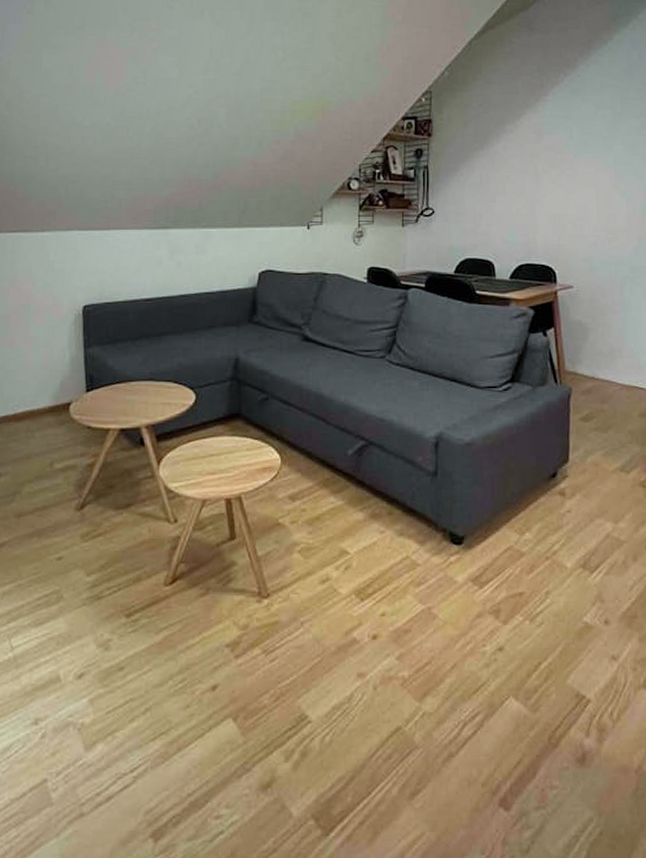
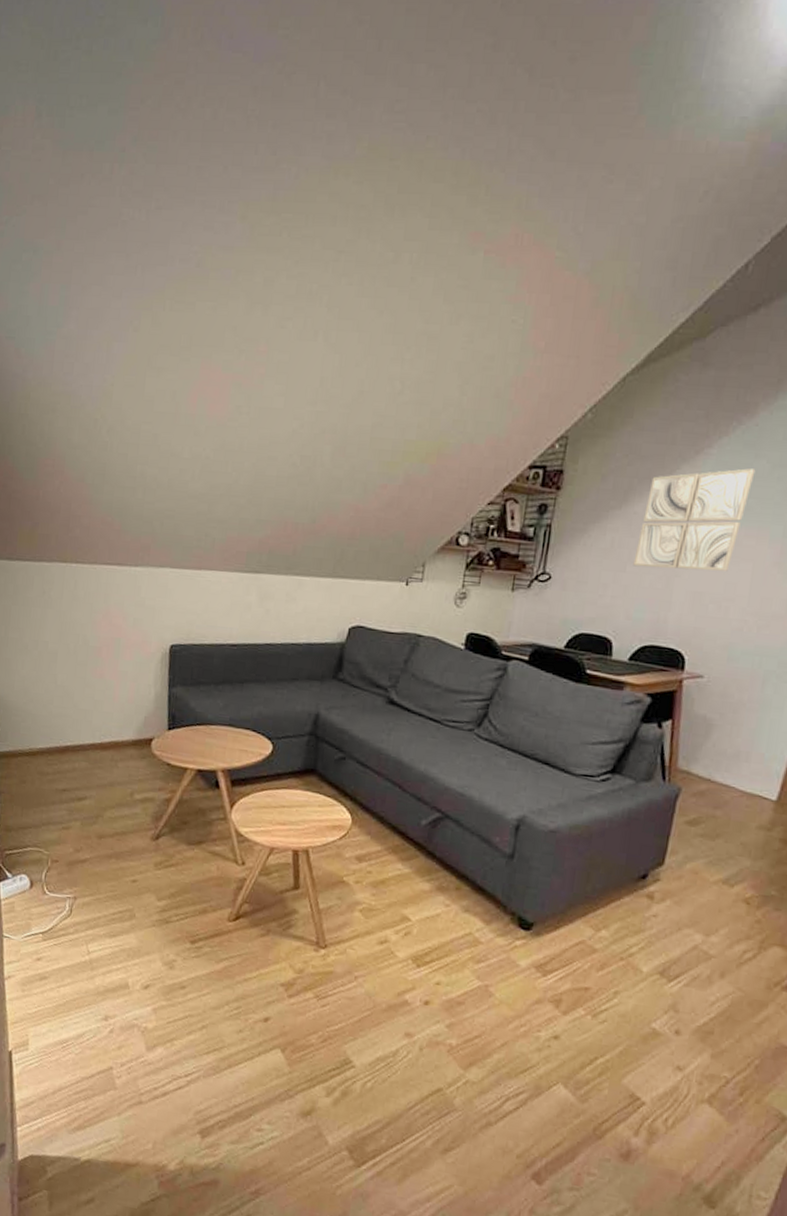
wall art: none [500,111,584,197] -> present [633,468,756,571]

